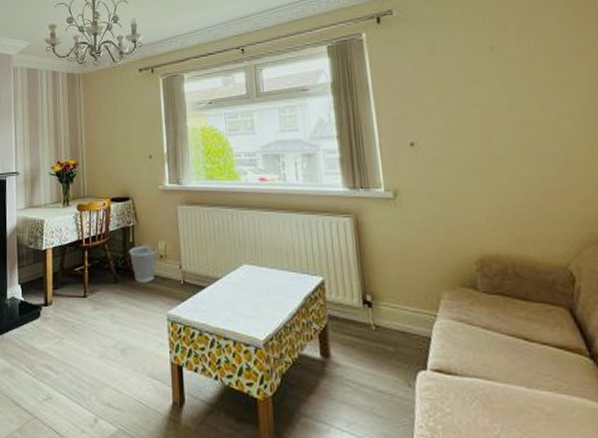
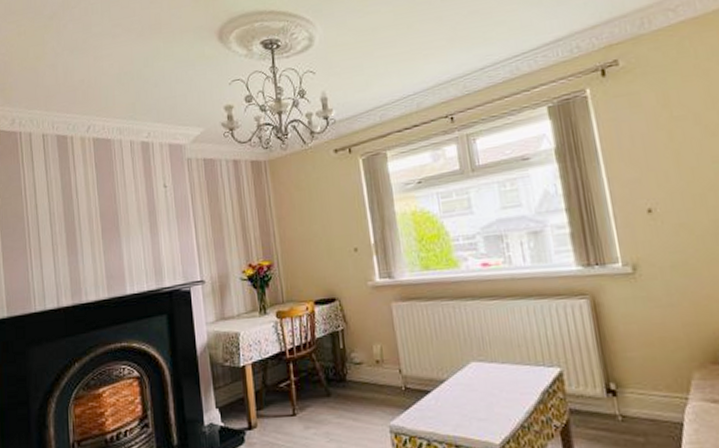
wastebasket: present [129,246,157,282] -> none [340,351,373,393]

